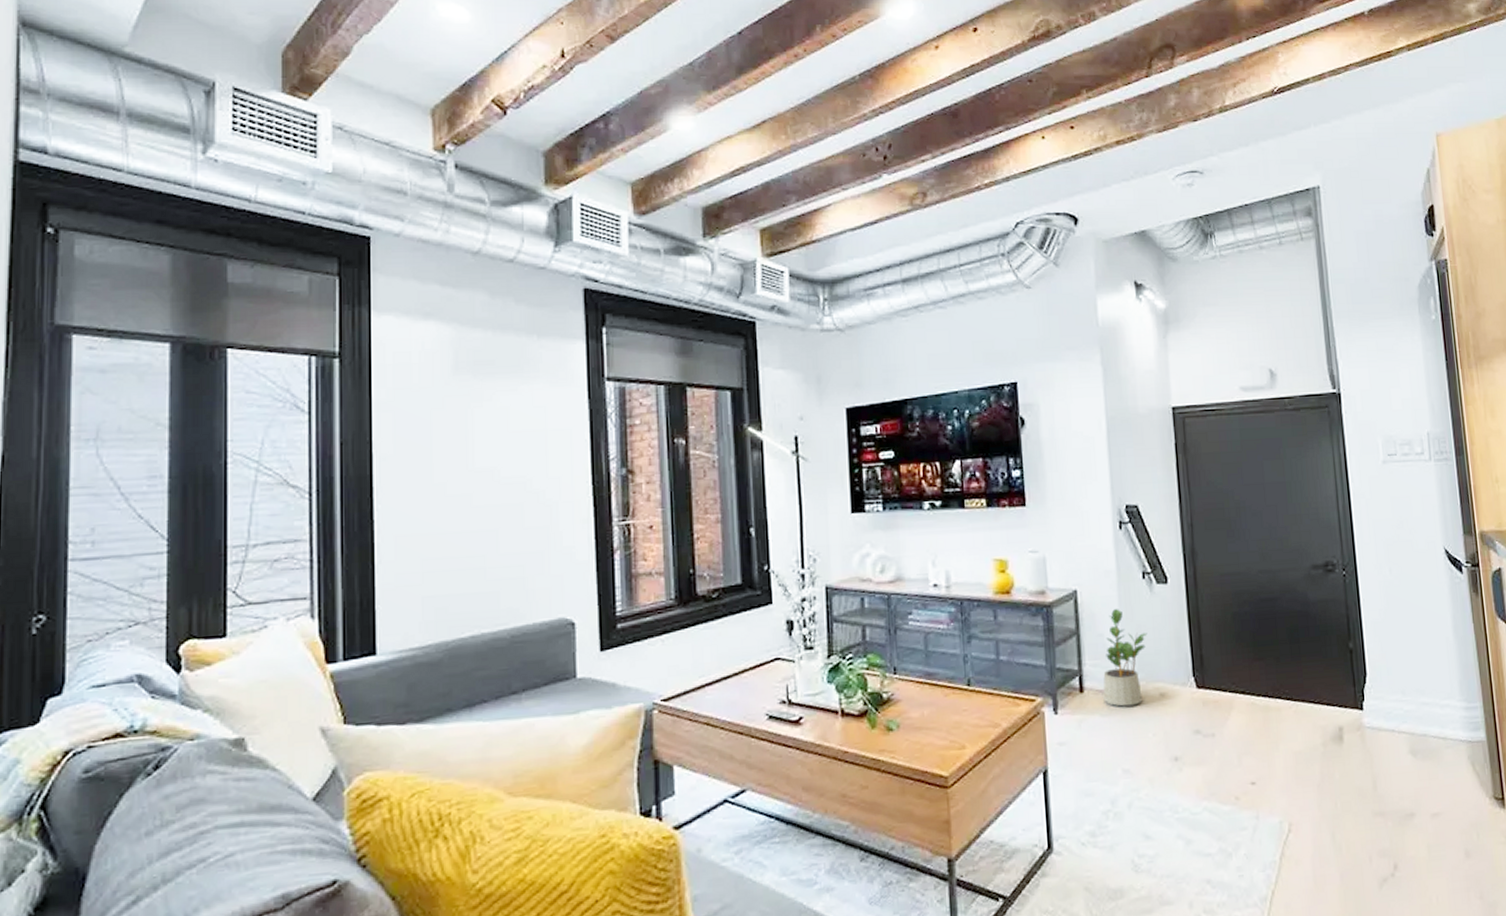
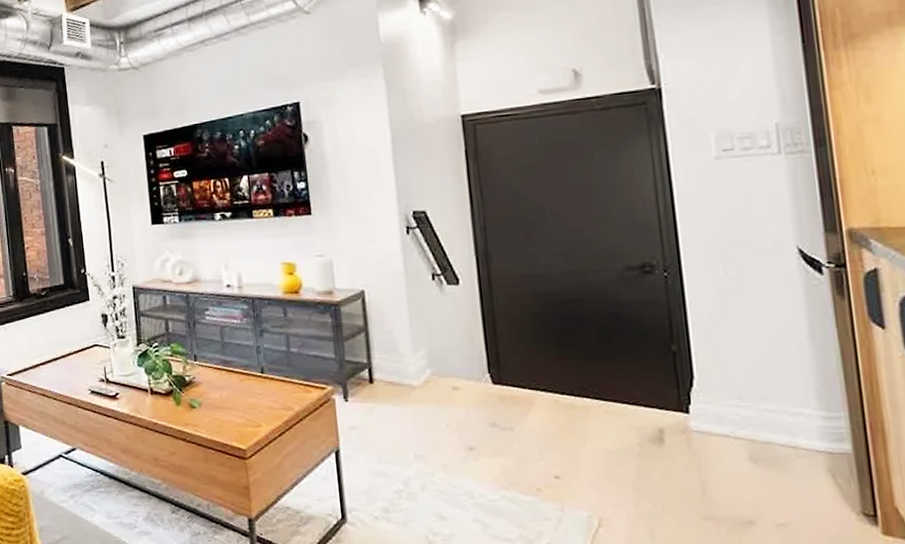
potted plant: present [1103,609,1147,707] -> none [393,308,438,398]

